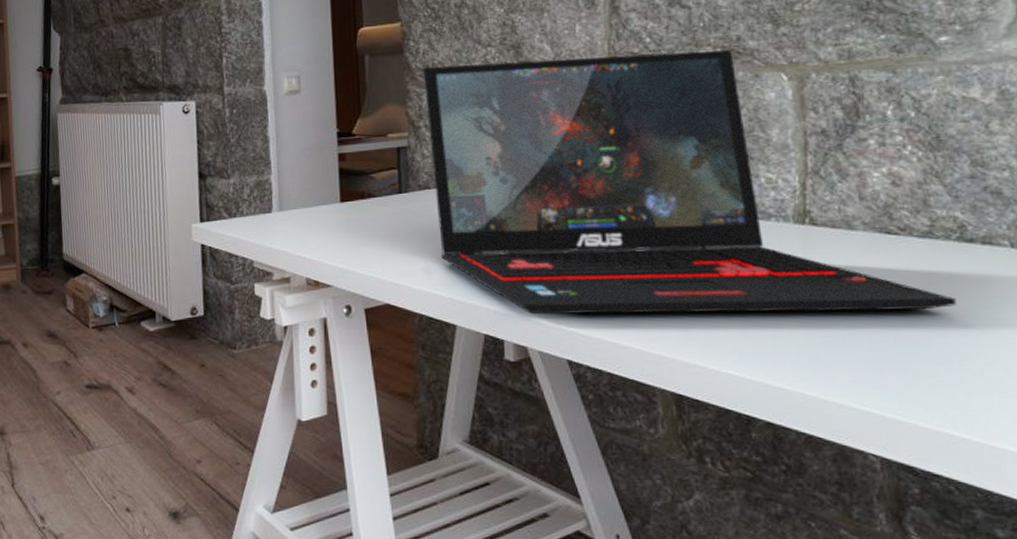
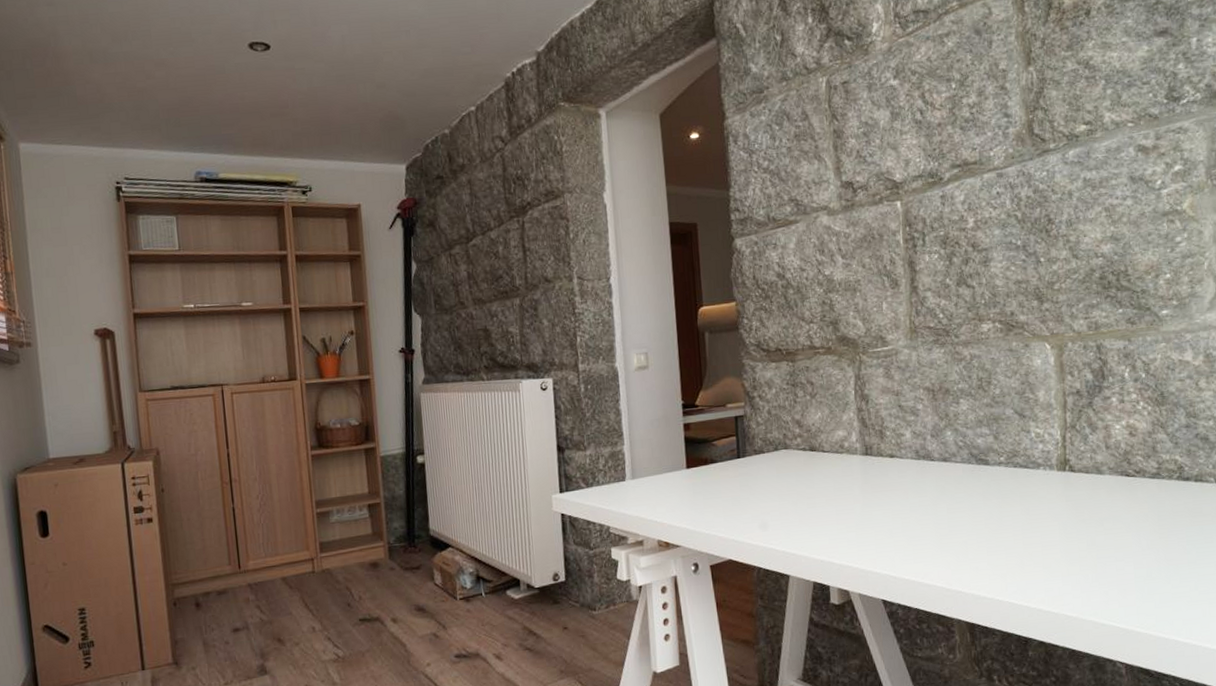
laptop: present [423,50,956,315] -> none [756,323,1178,562]

